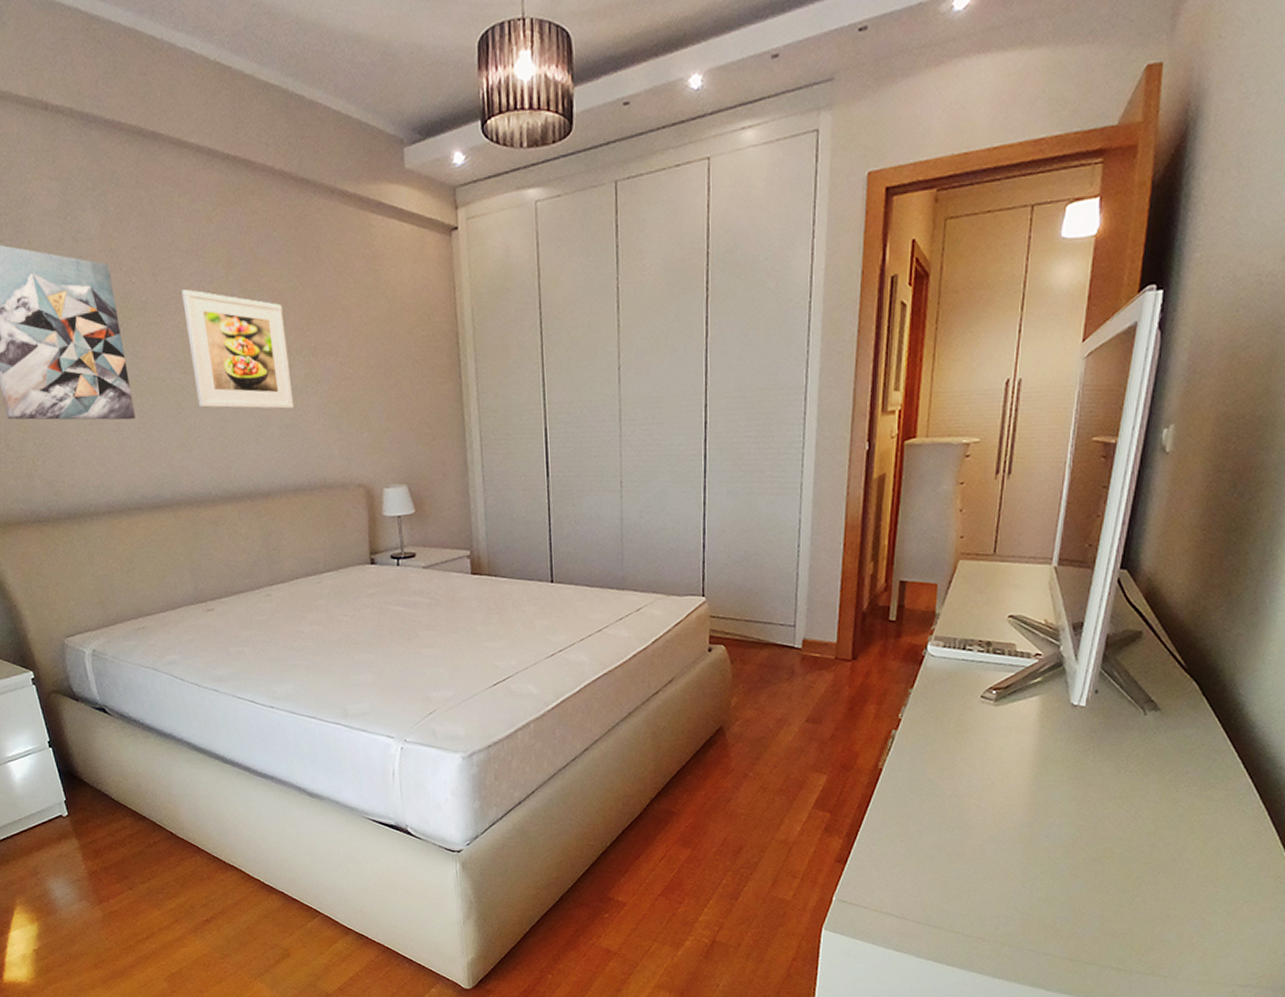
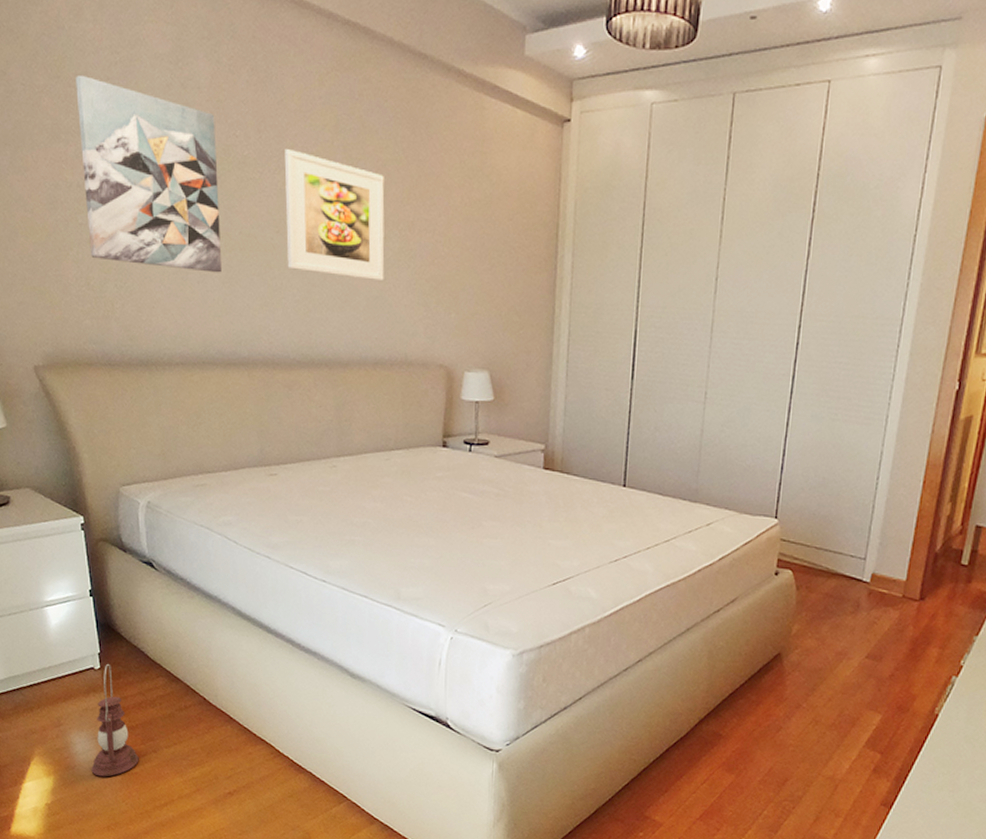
lantern: none [70,809,117,918] -> present [91,663,139,777]

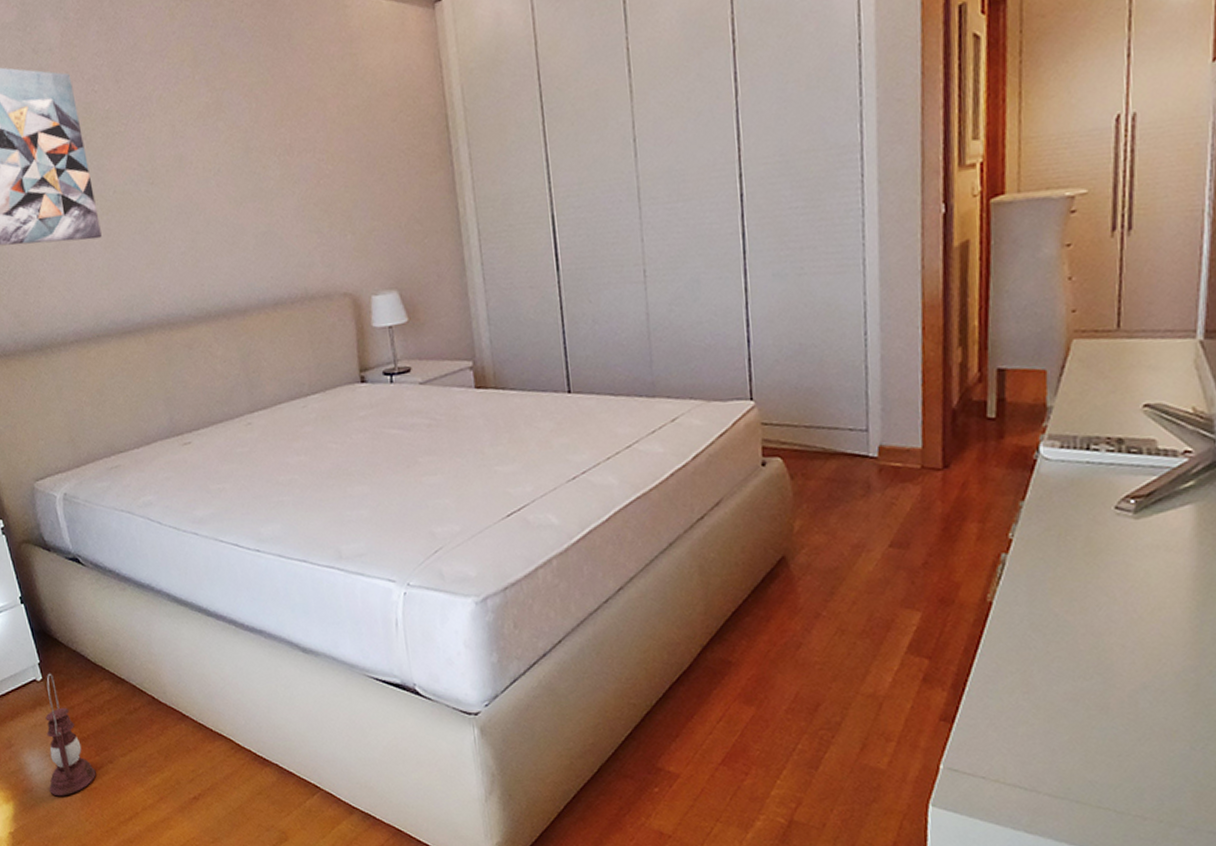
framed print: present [284,149,385,281] -> none [146,93,270,221]

